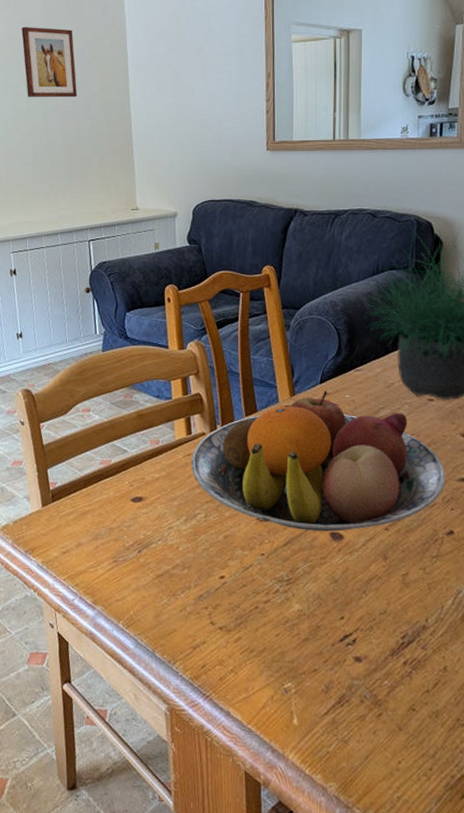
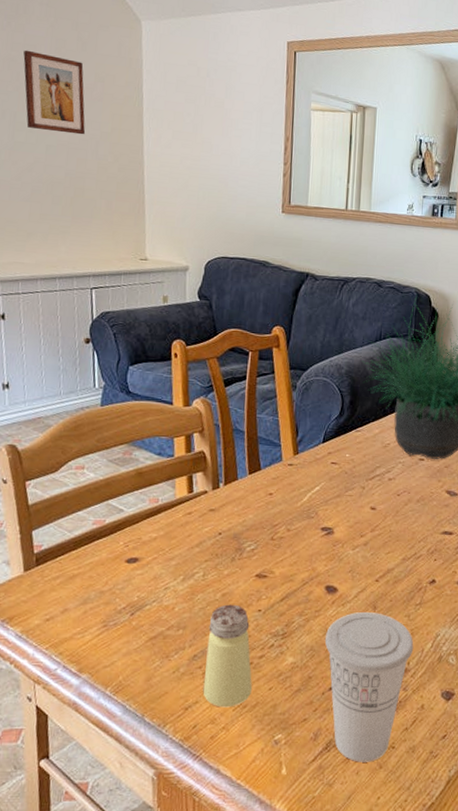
fruit bowl: present [190,391,446,532] -> none [191,450,431,586]
saltshaker: none [210,546,258,651] -> present [203,604,252,708]
cup: none [332,562,432,723] -> present [324,612,414,762]

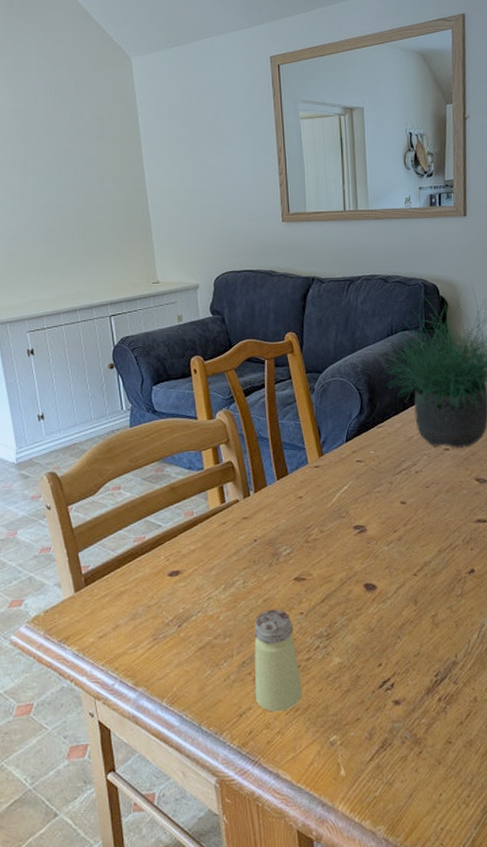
wall art: present [23,50,86,135] -> none [27,100,90,173]
cup: present [324,612,414,762] -> none [369,607,460,760]

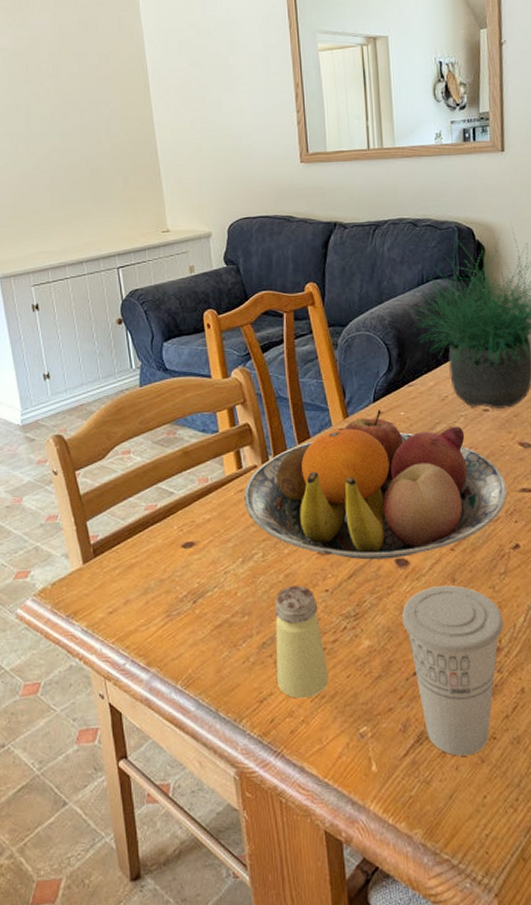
fruit bowl: none [226,449,465,585] -> present [243,410,508,560]
cup: none [369,607,460,760] -> present [401,585,504,756]

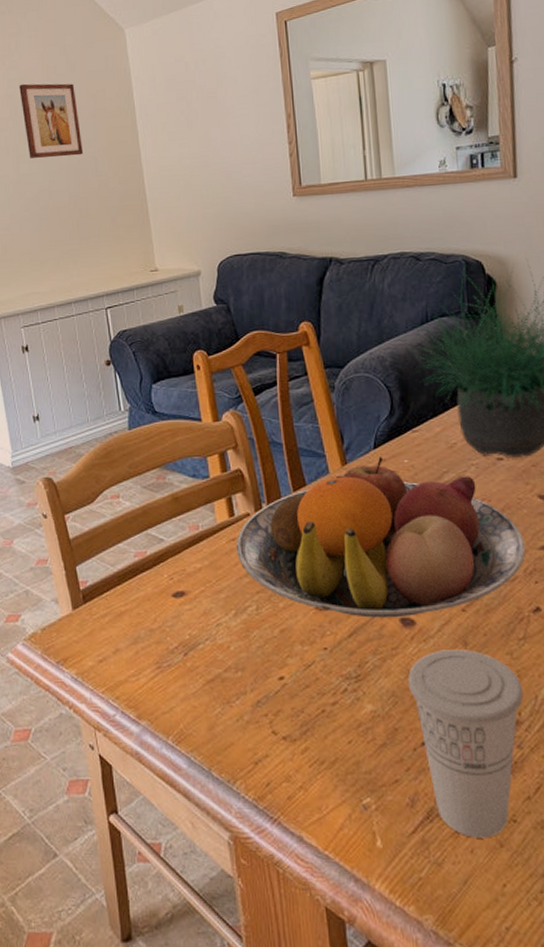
wall art: none [30,41,96,117] -> present [19,83,84,158]
saltshaker: present [275,585,328,699] -> none [270,642,328,763]

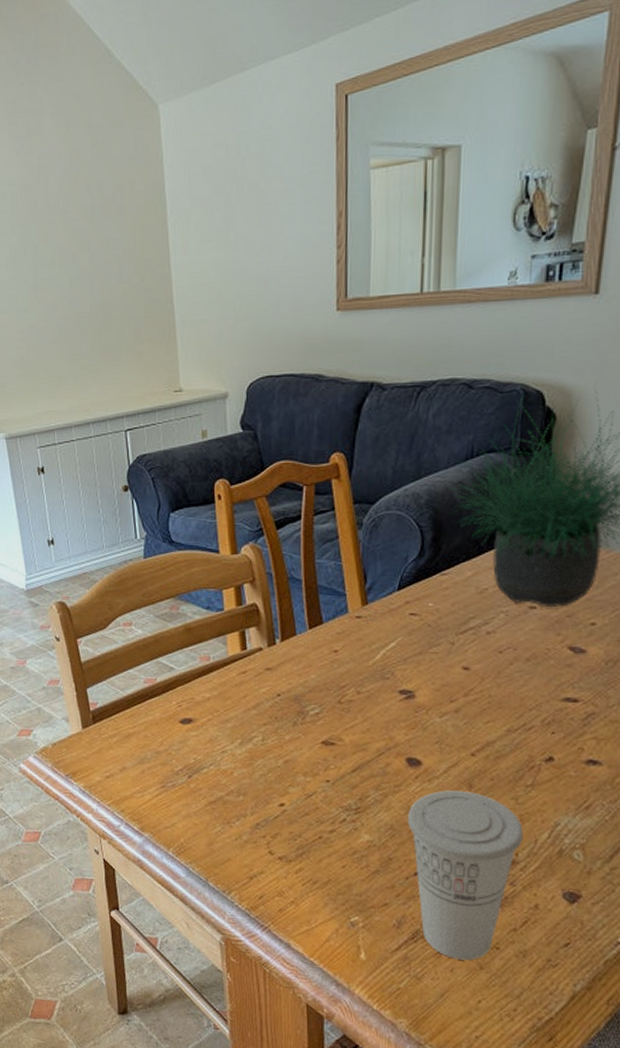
wall art: present [19,83,84,158] -> none [39,171,108,260]
fruit bowl: present [236,457,526,618] -> none [246,599,547,757]

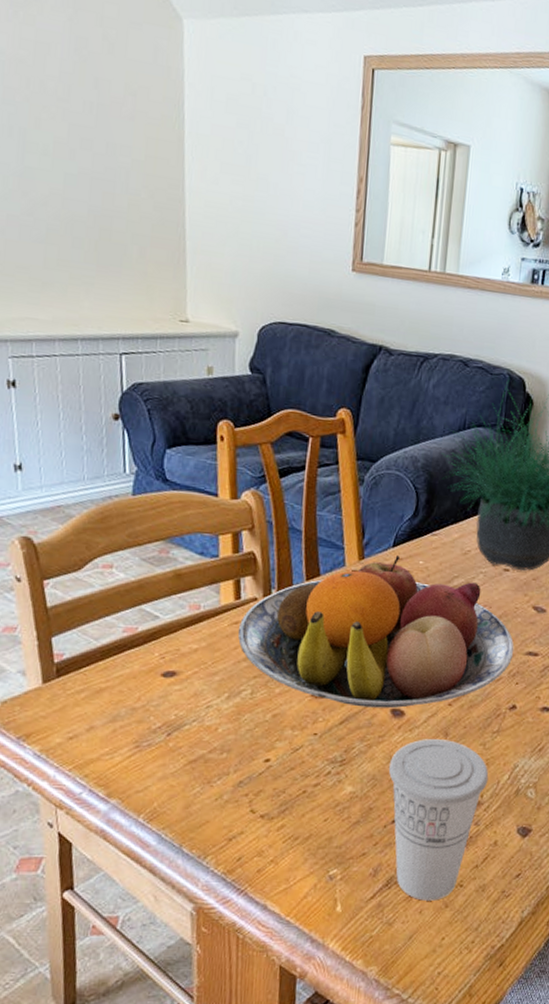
fruit bowl: none [246,599,547,757] -> present [237,555,514,708]

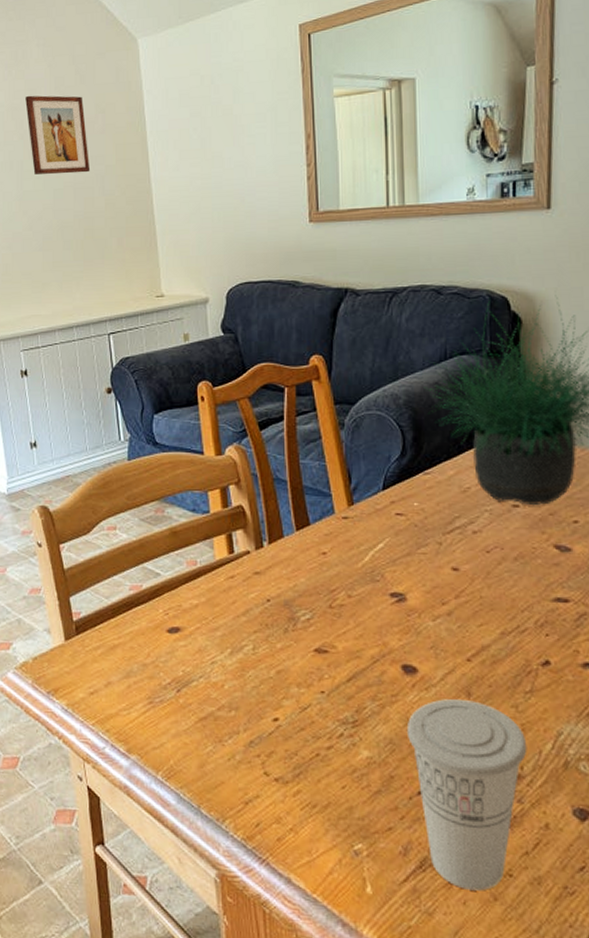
wall art: none [34,48,113,162] -> present [25,95,91,175]
fruit bowl: present [237,555,514,708] -> none [234,498,538,664]

